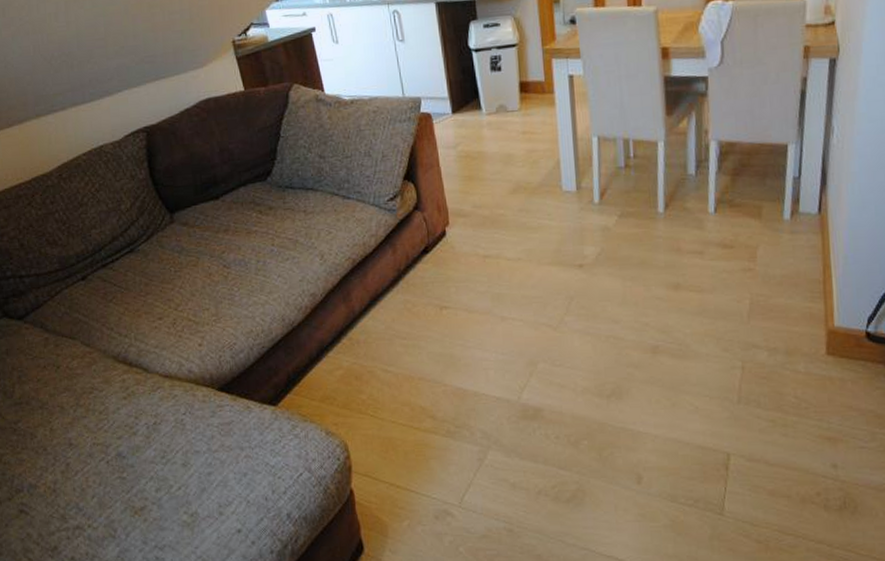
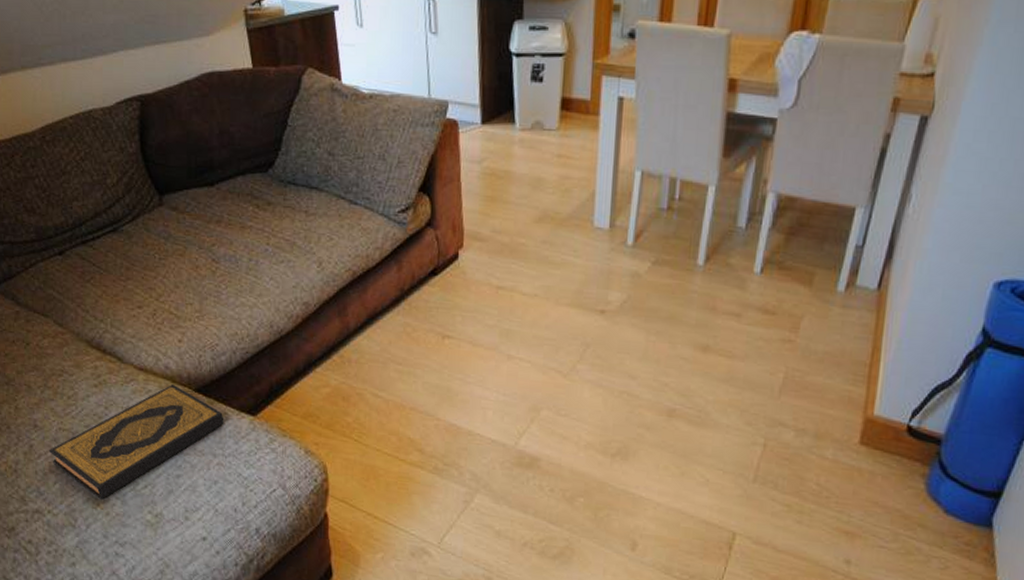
hardback book: none [84,387,248,507] -> present [48,385,224,500]

